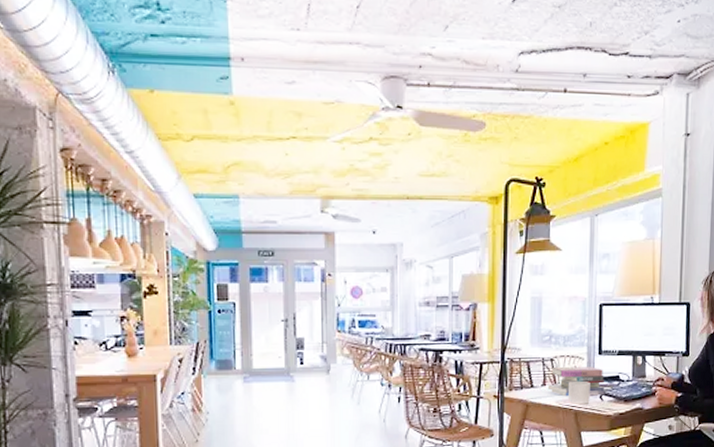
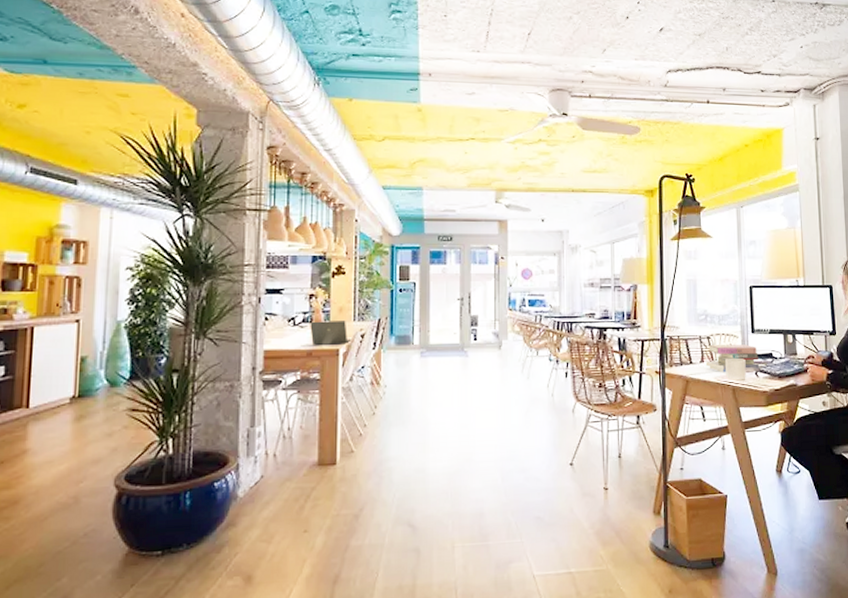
laptop: none [123,344,169,371] -> present [310,321,352,345]

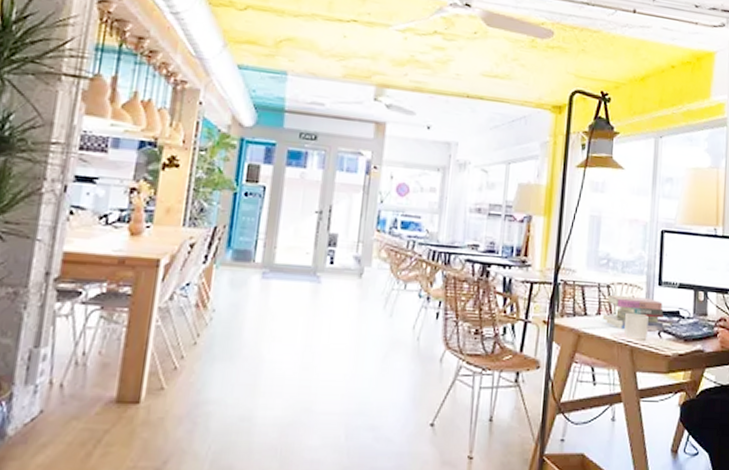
laptop: present [310,321,352,345] -> none [126,221,178,254]

